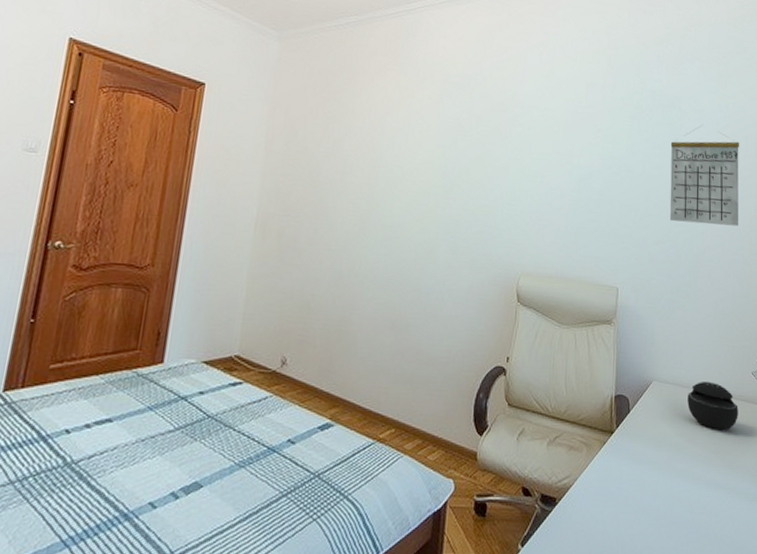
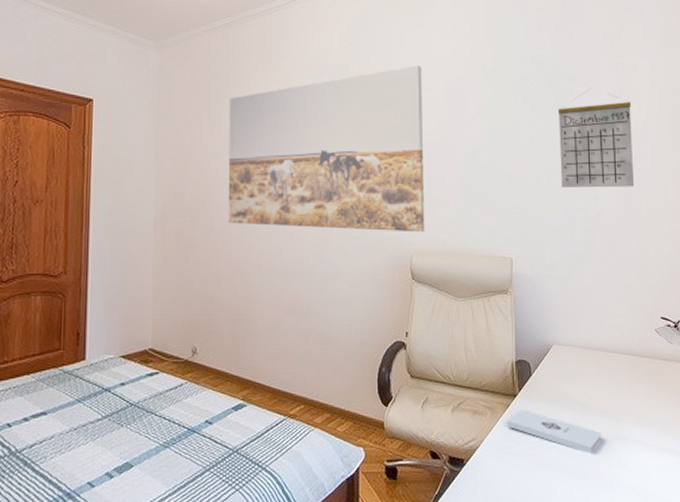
wall art: none [333,84,543,254] -> present [228,65,425,233]
notepad: none [602,447,696,500] -> present [507,409,602,455]
speaker: present [687,381,738,431] -> none [589,341,643,388]

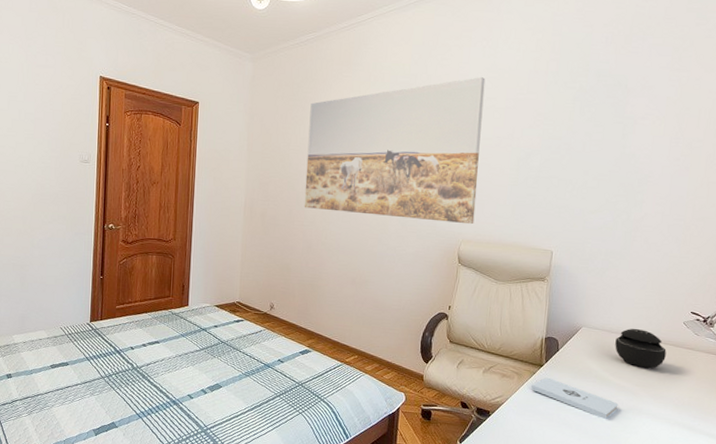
calendar: present [557,89,635,188] -> none [608,102,691,195]
speaker: none [589,341,643,388] -> present [615,328,667,369]

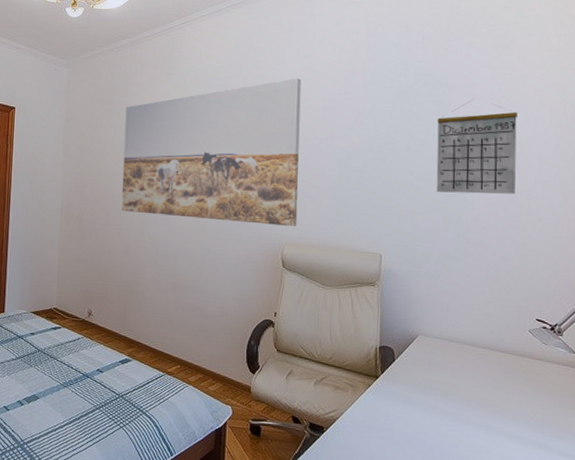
notepad: present [531,377,619,420] -> none [368,390,464,438]
calendar: none [608,102,691,195] -> present [436,100,517,194]
speaker: present [615,328,667,369] -> none [456,336,513,382]

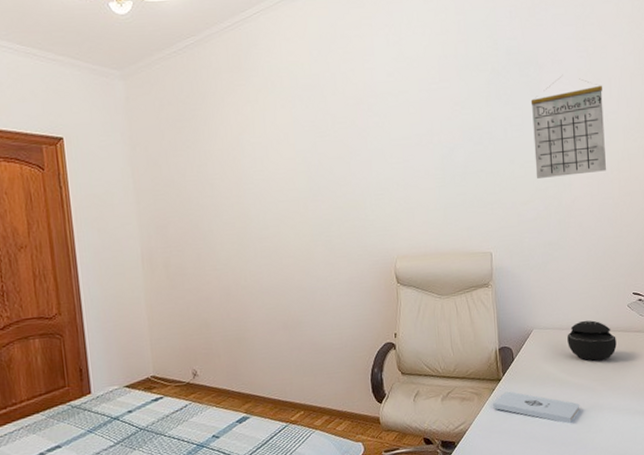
wall art: present [121,78,302,227] -> none [202,69,407,249]
notepad: none [368,390,464,438] -> present [493,391,580,424]
speaker: none [456,336,513,382] -> present [567,320,617,361]

